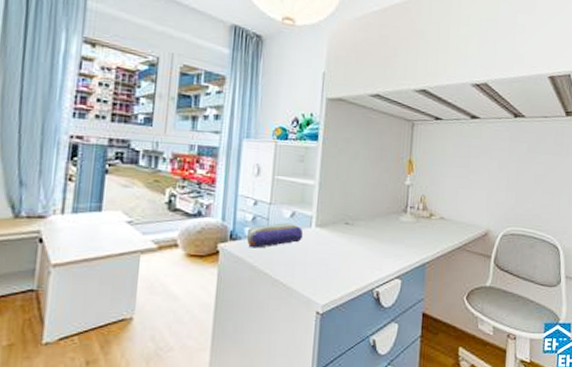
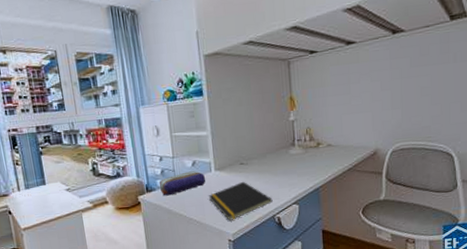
notepad: none [303,244,374,288] -> present [209,181,273,221]

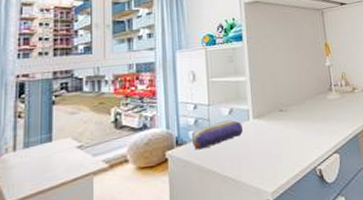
notepad: present [209,181,273,221] -> none [246,129,313,176]

